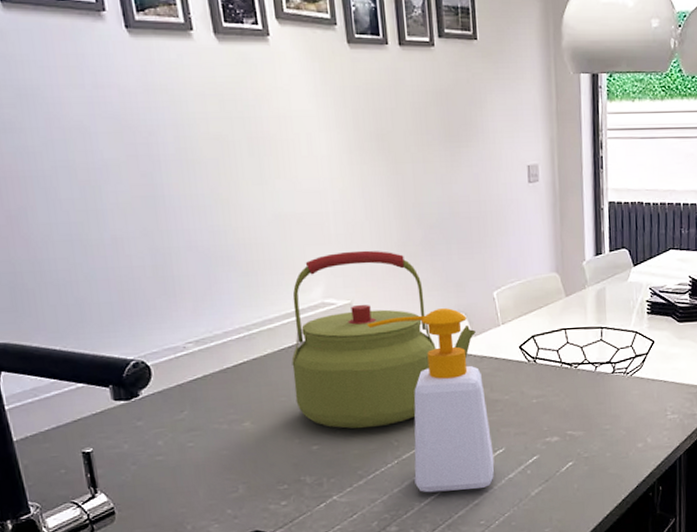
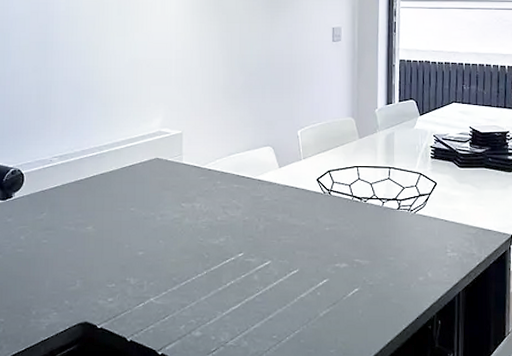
kettle: present [291,250,476,429] -> none [130,91,281,240]
soap bottle: present [366,308,495,493] -> none [192,142,289,305]

